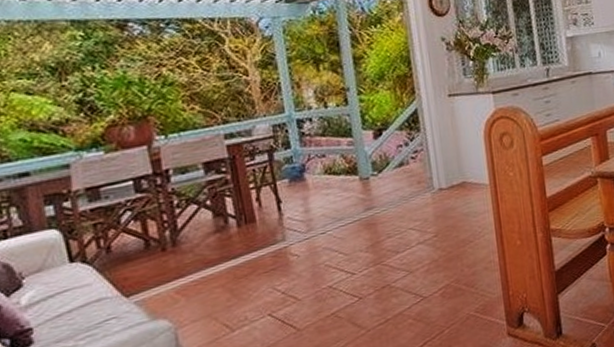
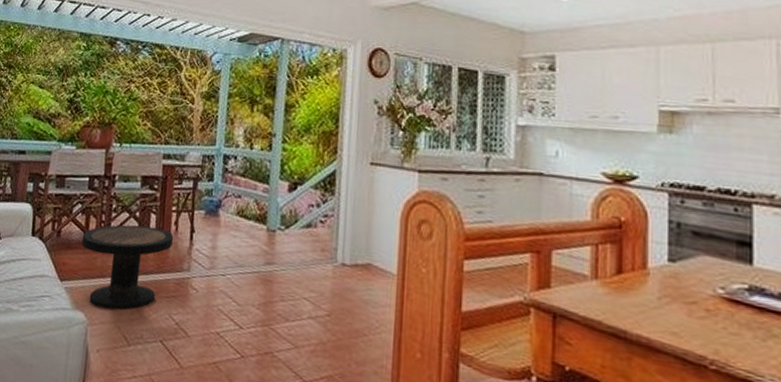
side table: none [141,208,260,309] -> present [81,224,174,310]

